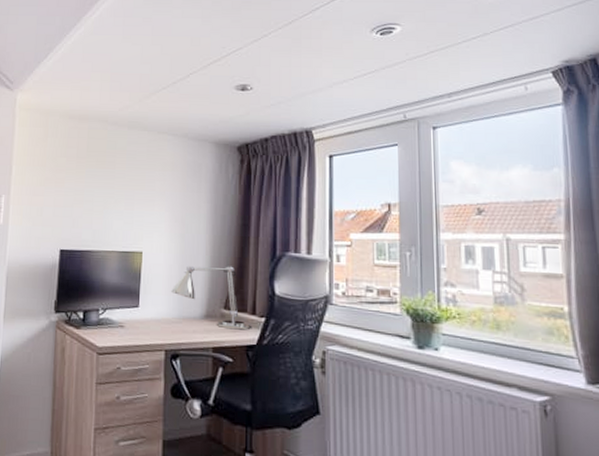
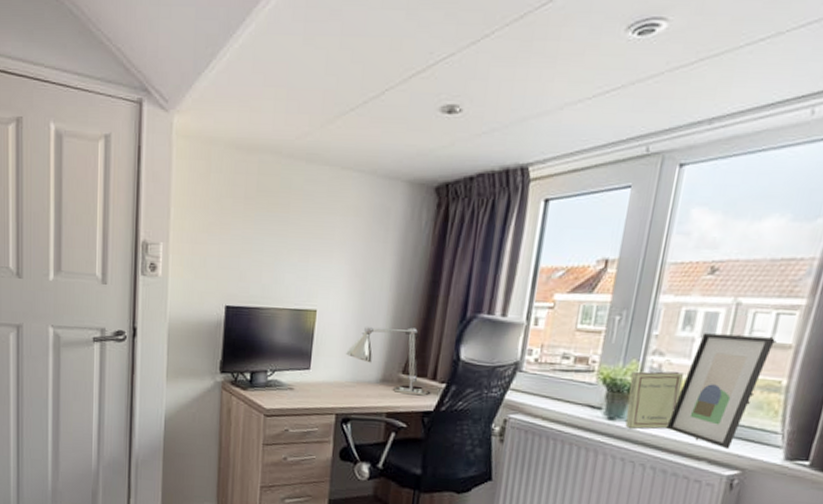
book: none [430,301,478,357] -> present [625,371,684,429]
picture frame: none [472,265,549,375] -> present [666,333,777,450]

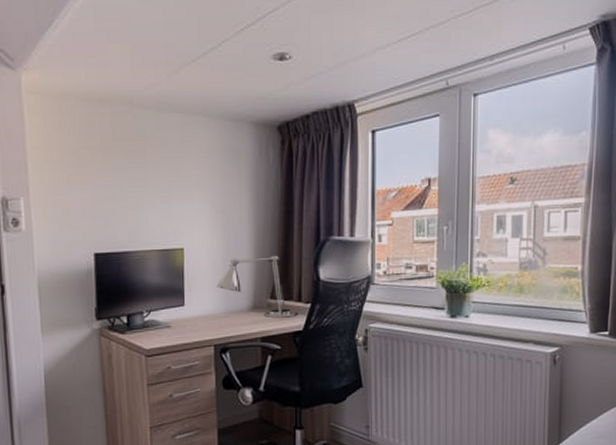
book: present [625,371,684,429] -> none [463,269,505,323]
picture frame: present [666,333,777,450] -> none [498,231,568,330]

